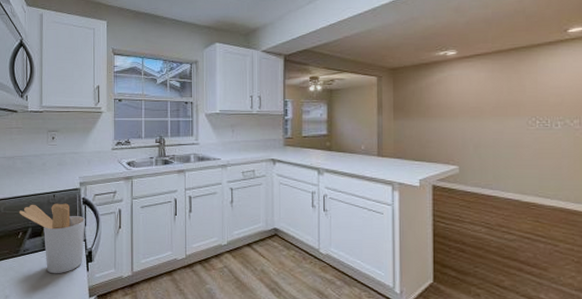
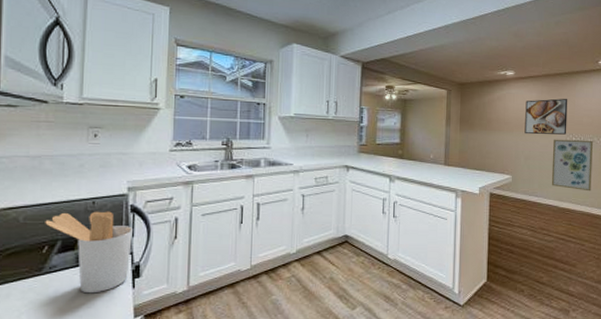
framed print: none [472,77,528,120] -> present [524,98,568,135]
wall art: none [509,123,565,183] -> present [551,139,593,192]

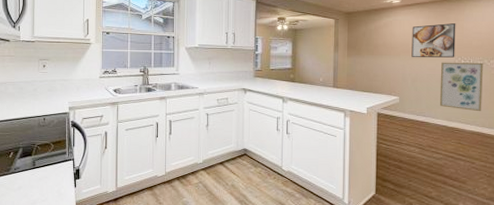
utensil holder: present [45,211,133,294] -> none [10,126,73,190]

